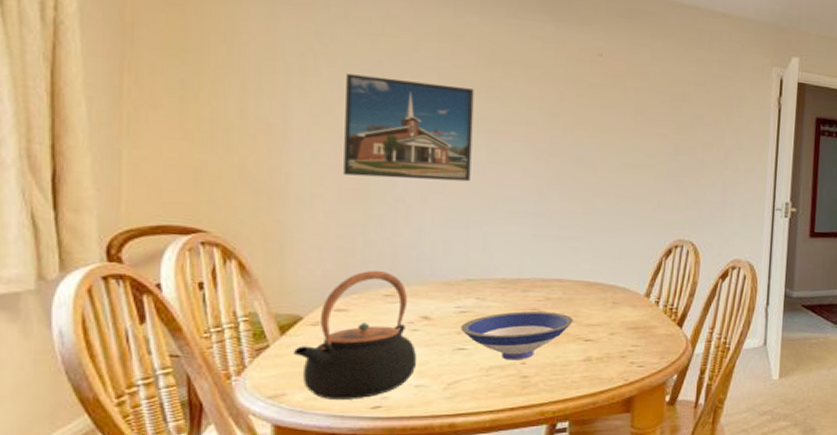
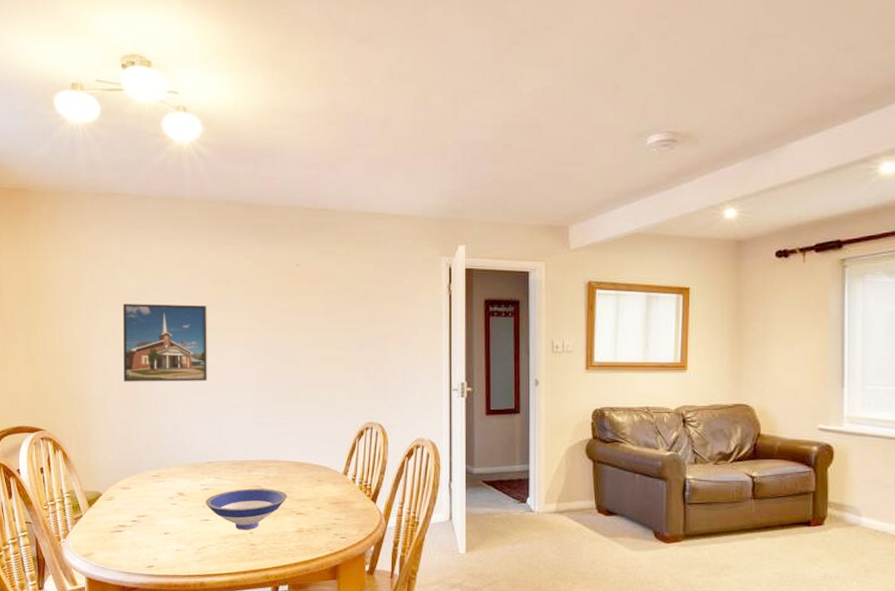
teapot: present [294,270,417,399] -> none [97,456,176,559]

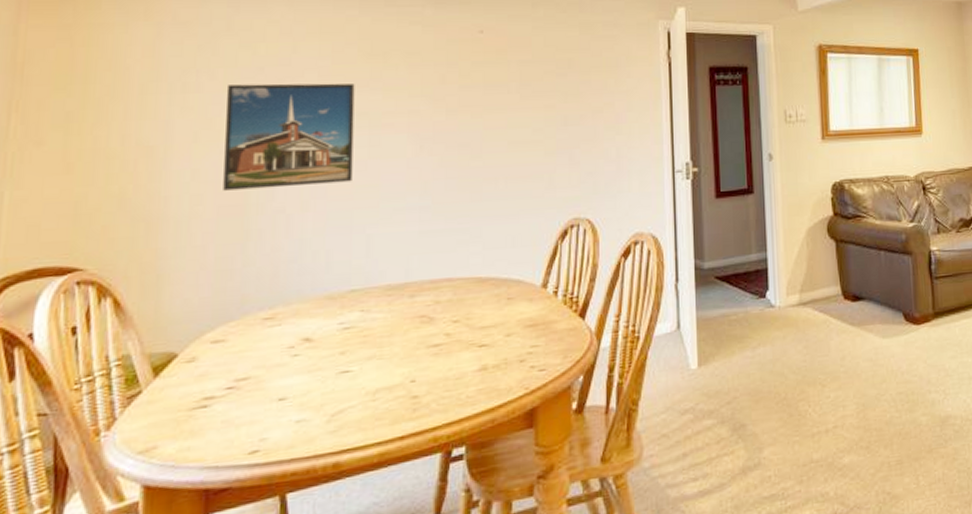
bowl: present [205,488,288,530] -> none [344,317,466,380]

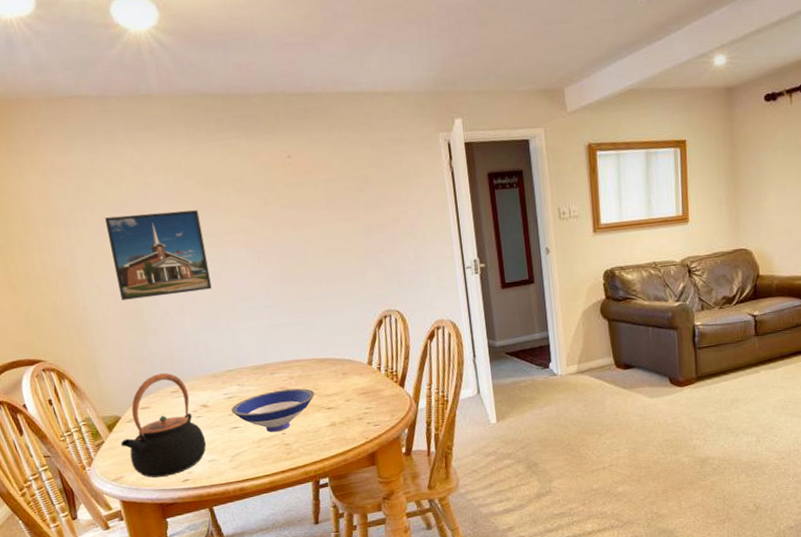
teapot: none [167,291,298,448] -> present [121,372,206,478]
bowl: none [344,317,466,380] -> present [231,388,315,433]

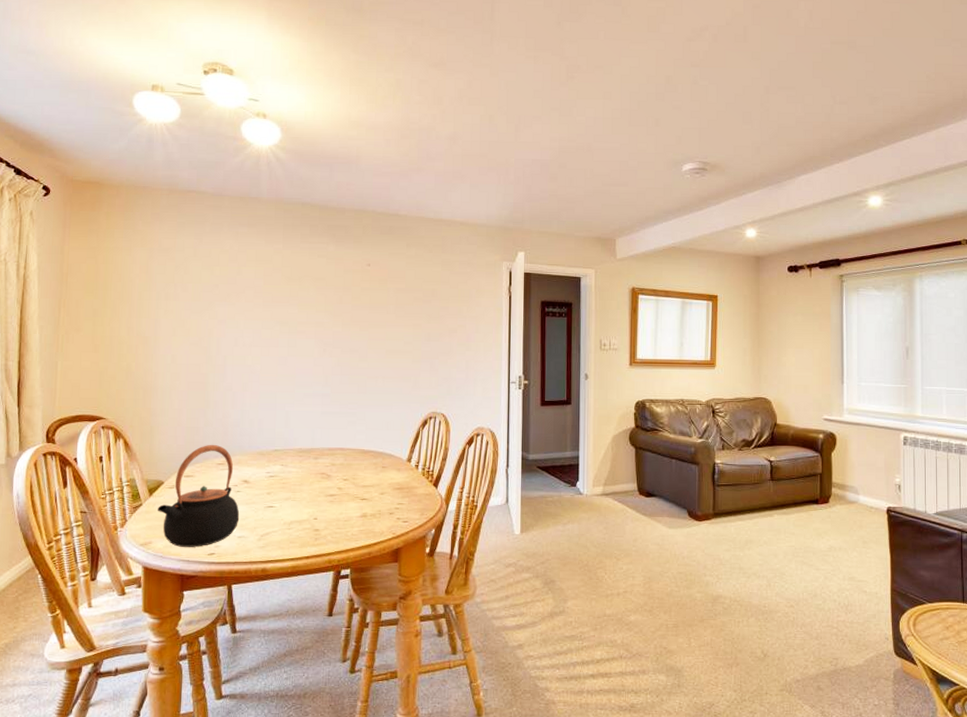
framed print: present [105,210,212,300] -> none [192,296,279,372]
bowl: present [231,388,315,433] -> none [270,475,352,516]

